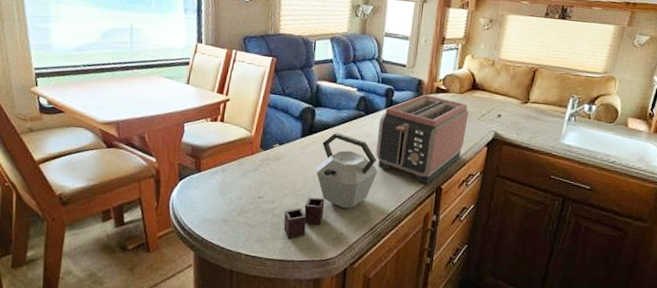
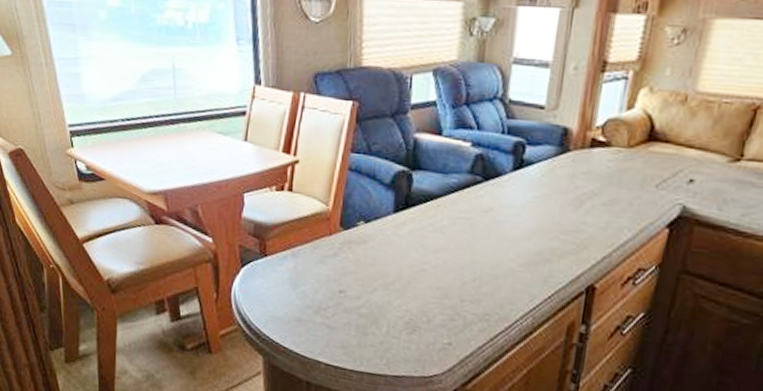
kettle: present [283,132,378,239] -> none [372,205,500,348]
toaster: present [376,94,469,185] -> none [498,149,642,282]

